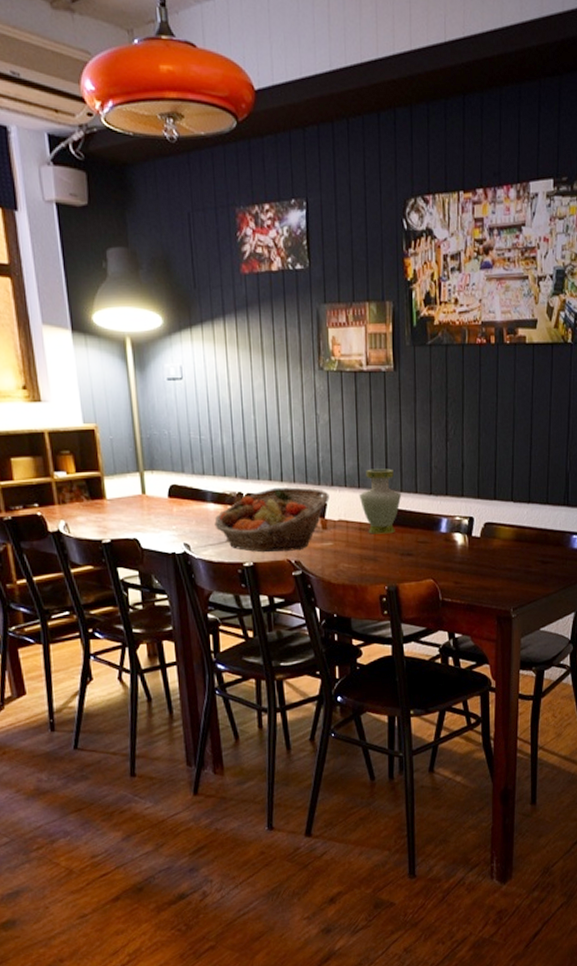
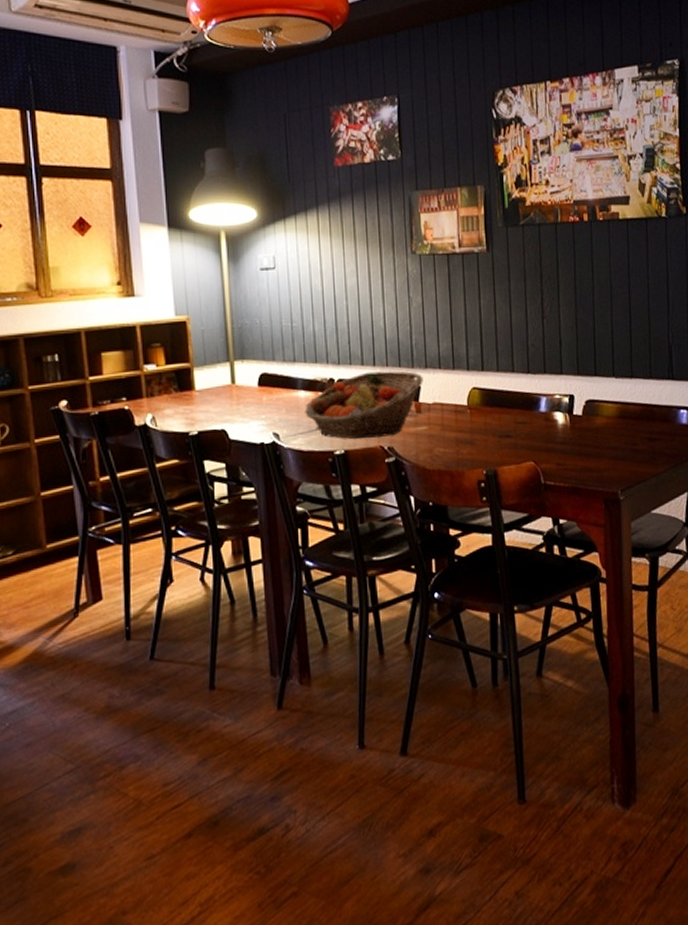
vase: present [359,469,402,534] -> none [453,348,499,416]

